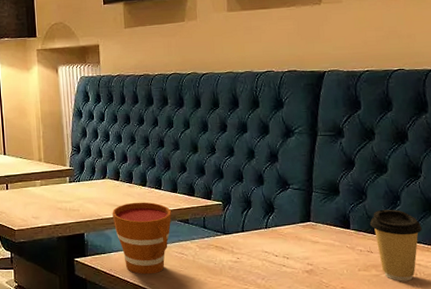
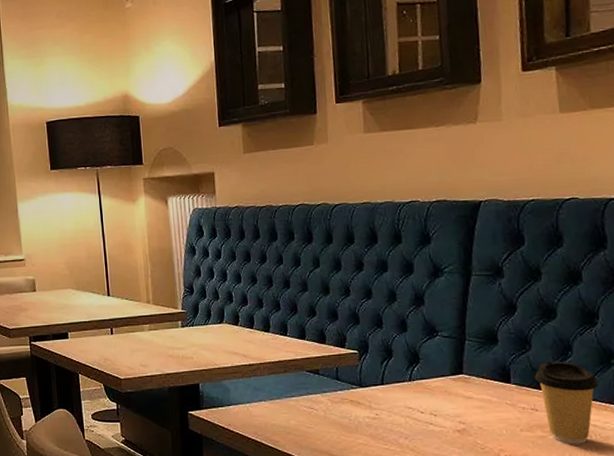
cup: present [112,202,172,275] -> none [230,349,300,431]

